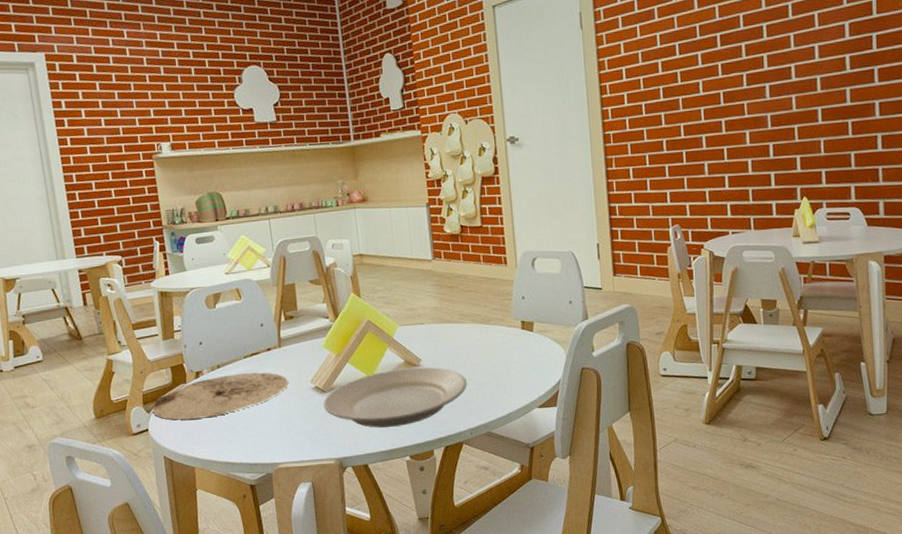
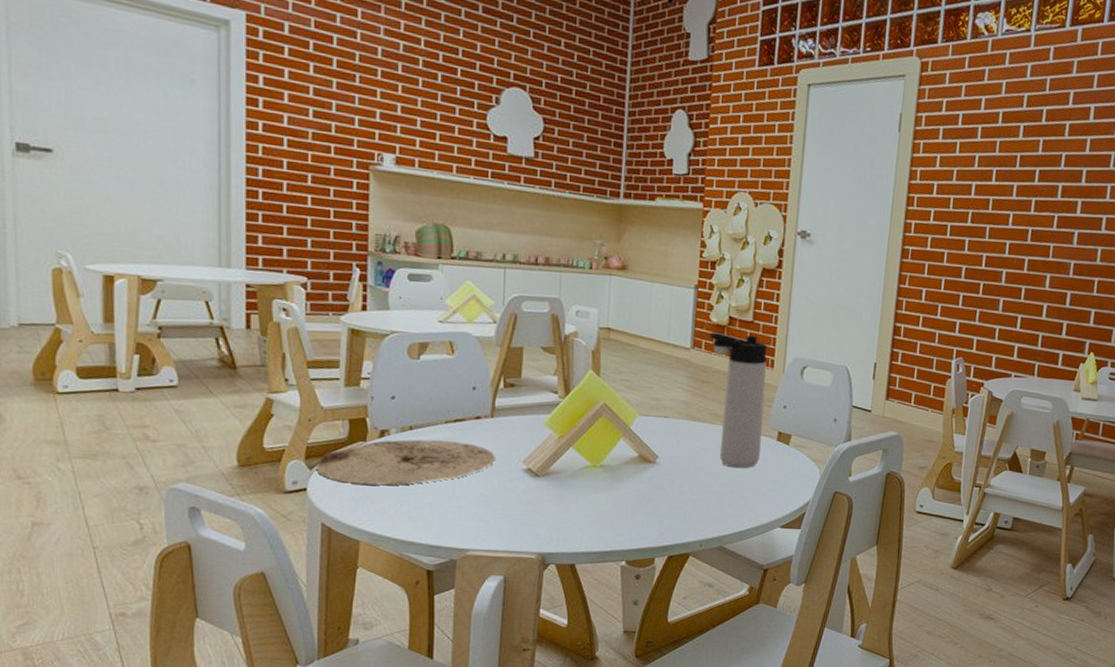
plate: present [323,367,467,428] -> none [534,463,706,527]
thermos bottle: none [446,238,510,360] -> present [709,332,768,469]

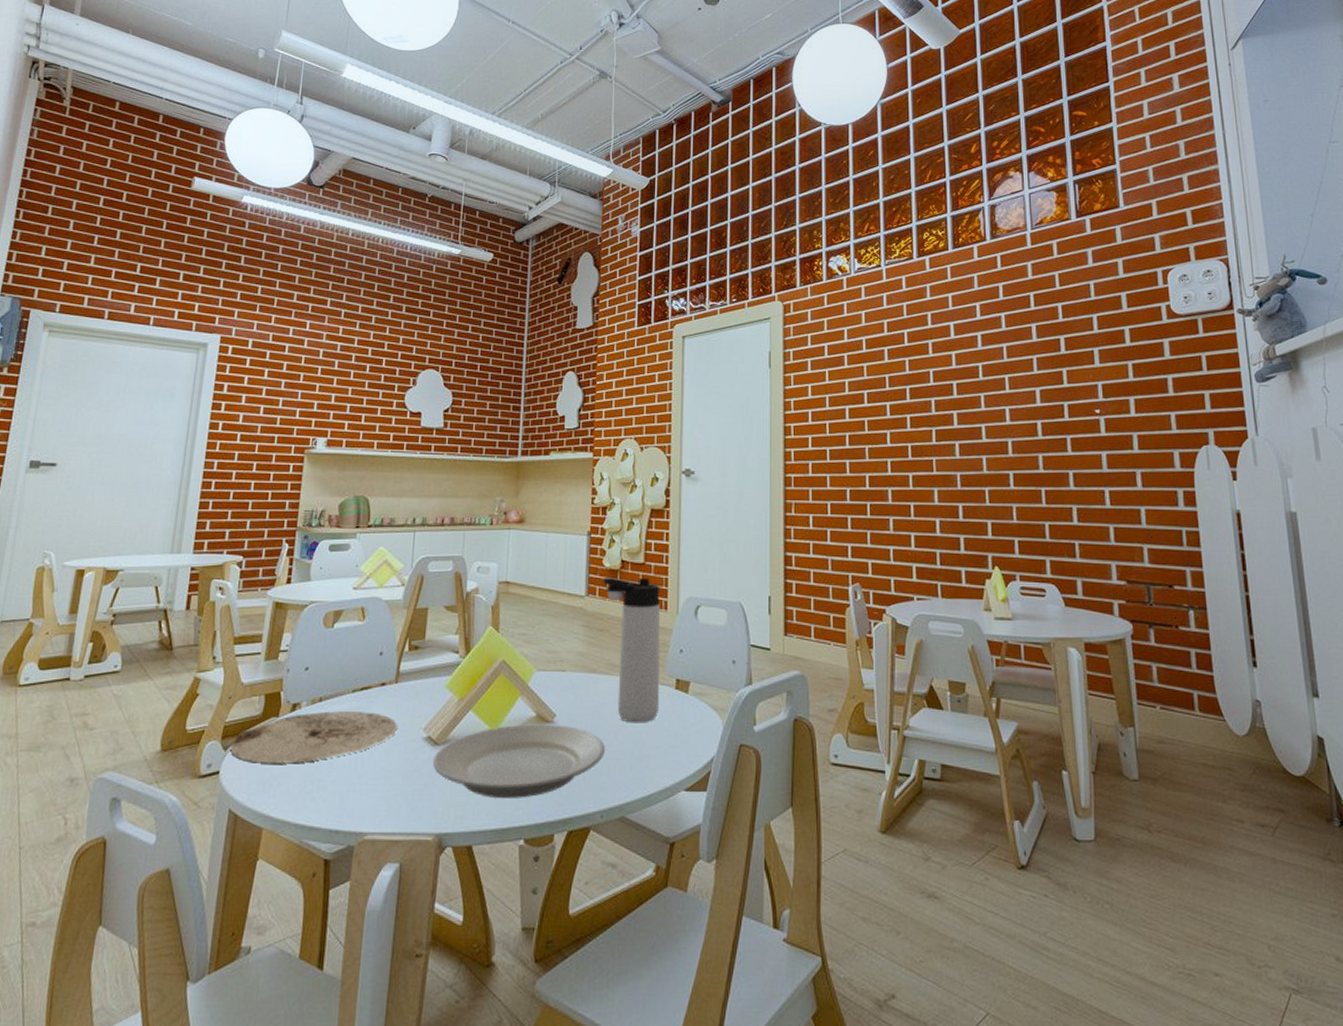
plate: none [534,463,706,527] -> present [433,724,605,798]

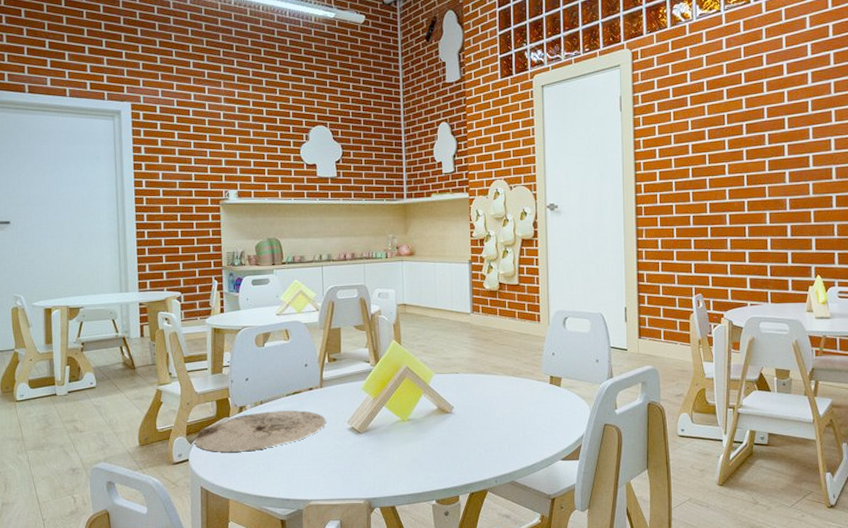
plate: present [433,724,605,798] -> none [358,414,495,471]
thermos bottle: present [603,577,661,723] -> none [485,296,538,411]

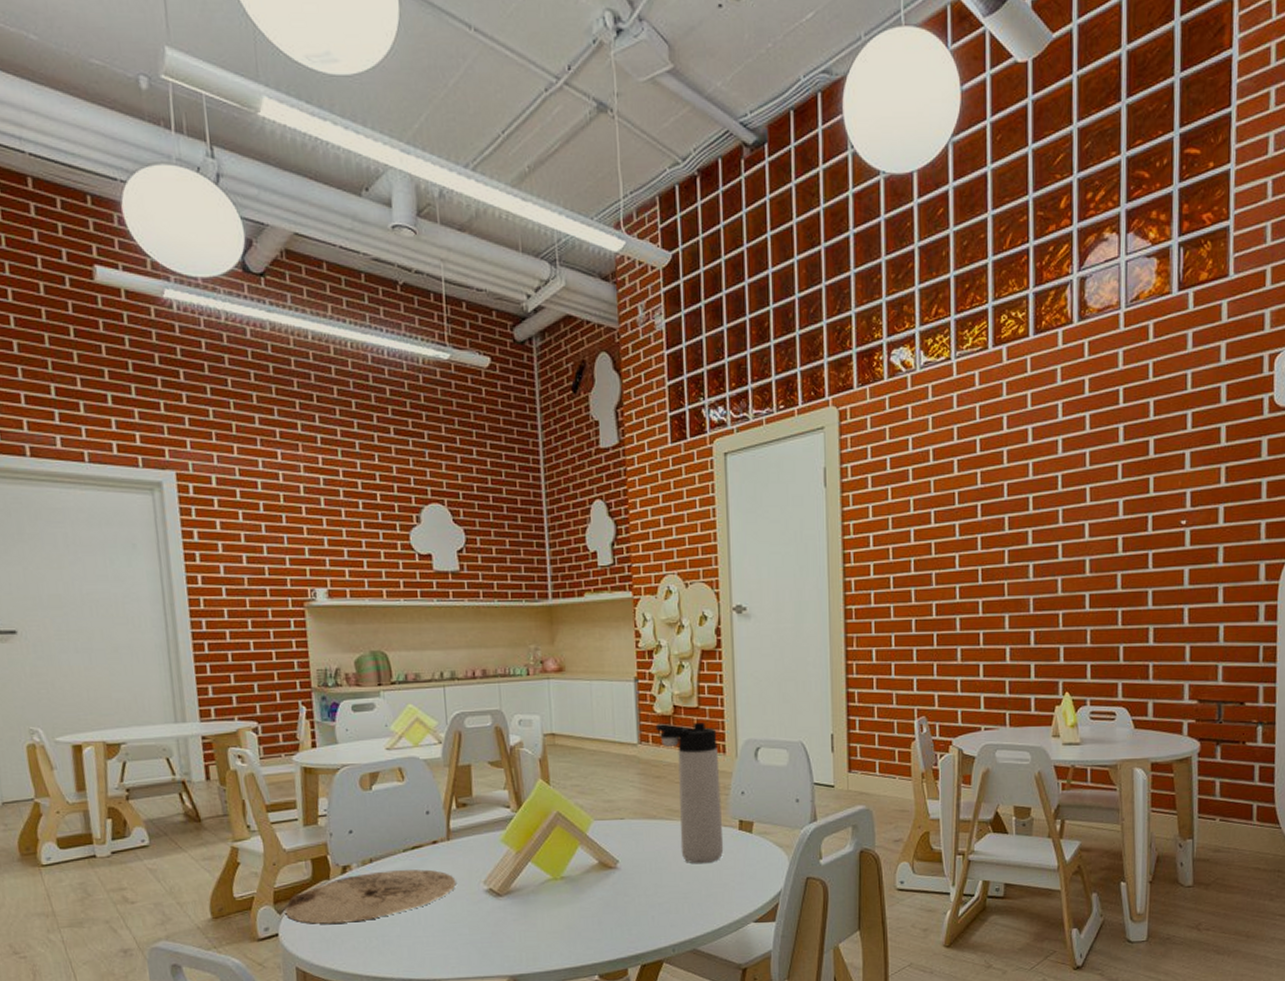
thermos bottle: none [485,296,538,411] -> present [655,721,724,864]

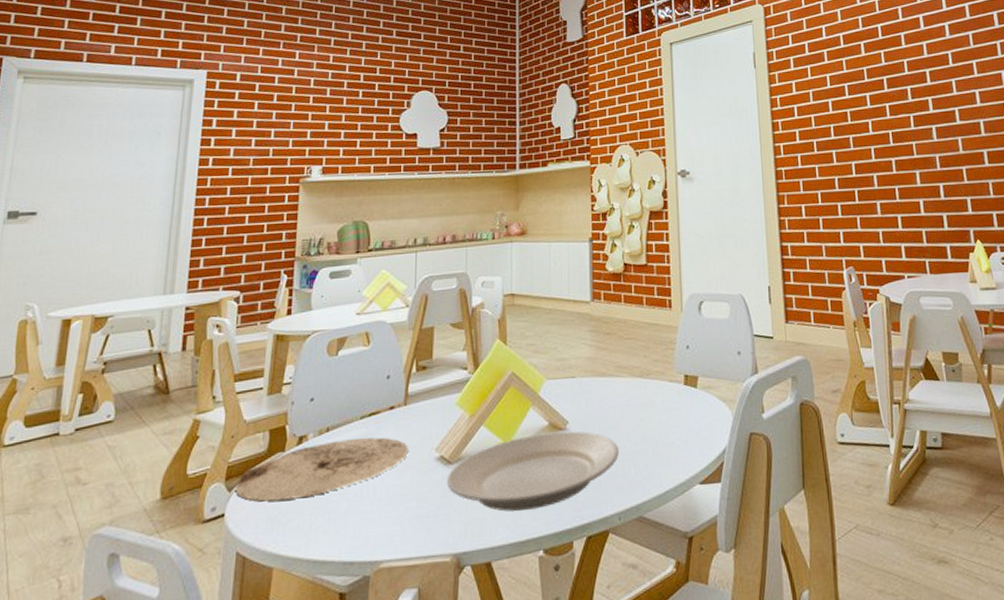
plate: none [498,870,672,941] -> present [447,431,619,512]
thermos bottle: present [655,721,724,864] -> none [607,278,670,423]

